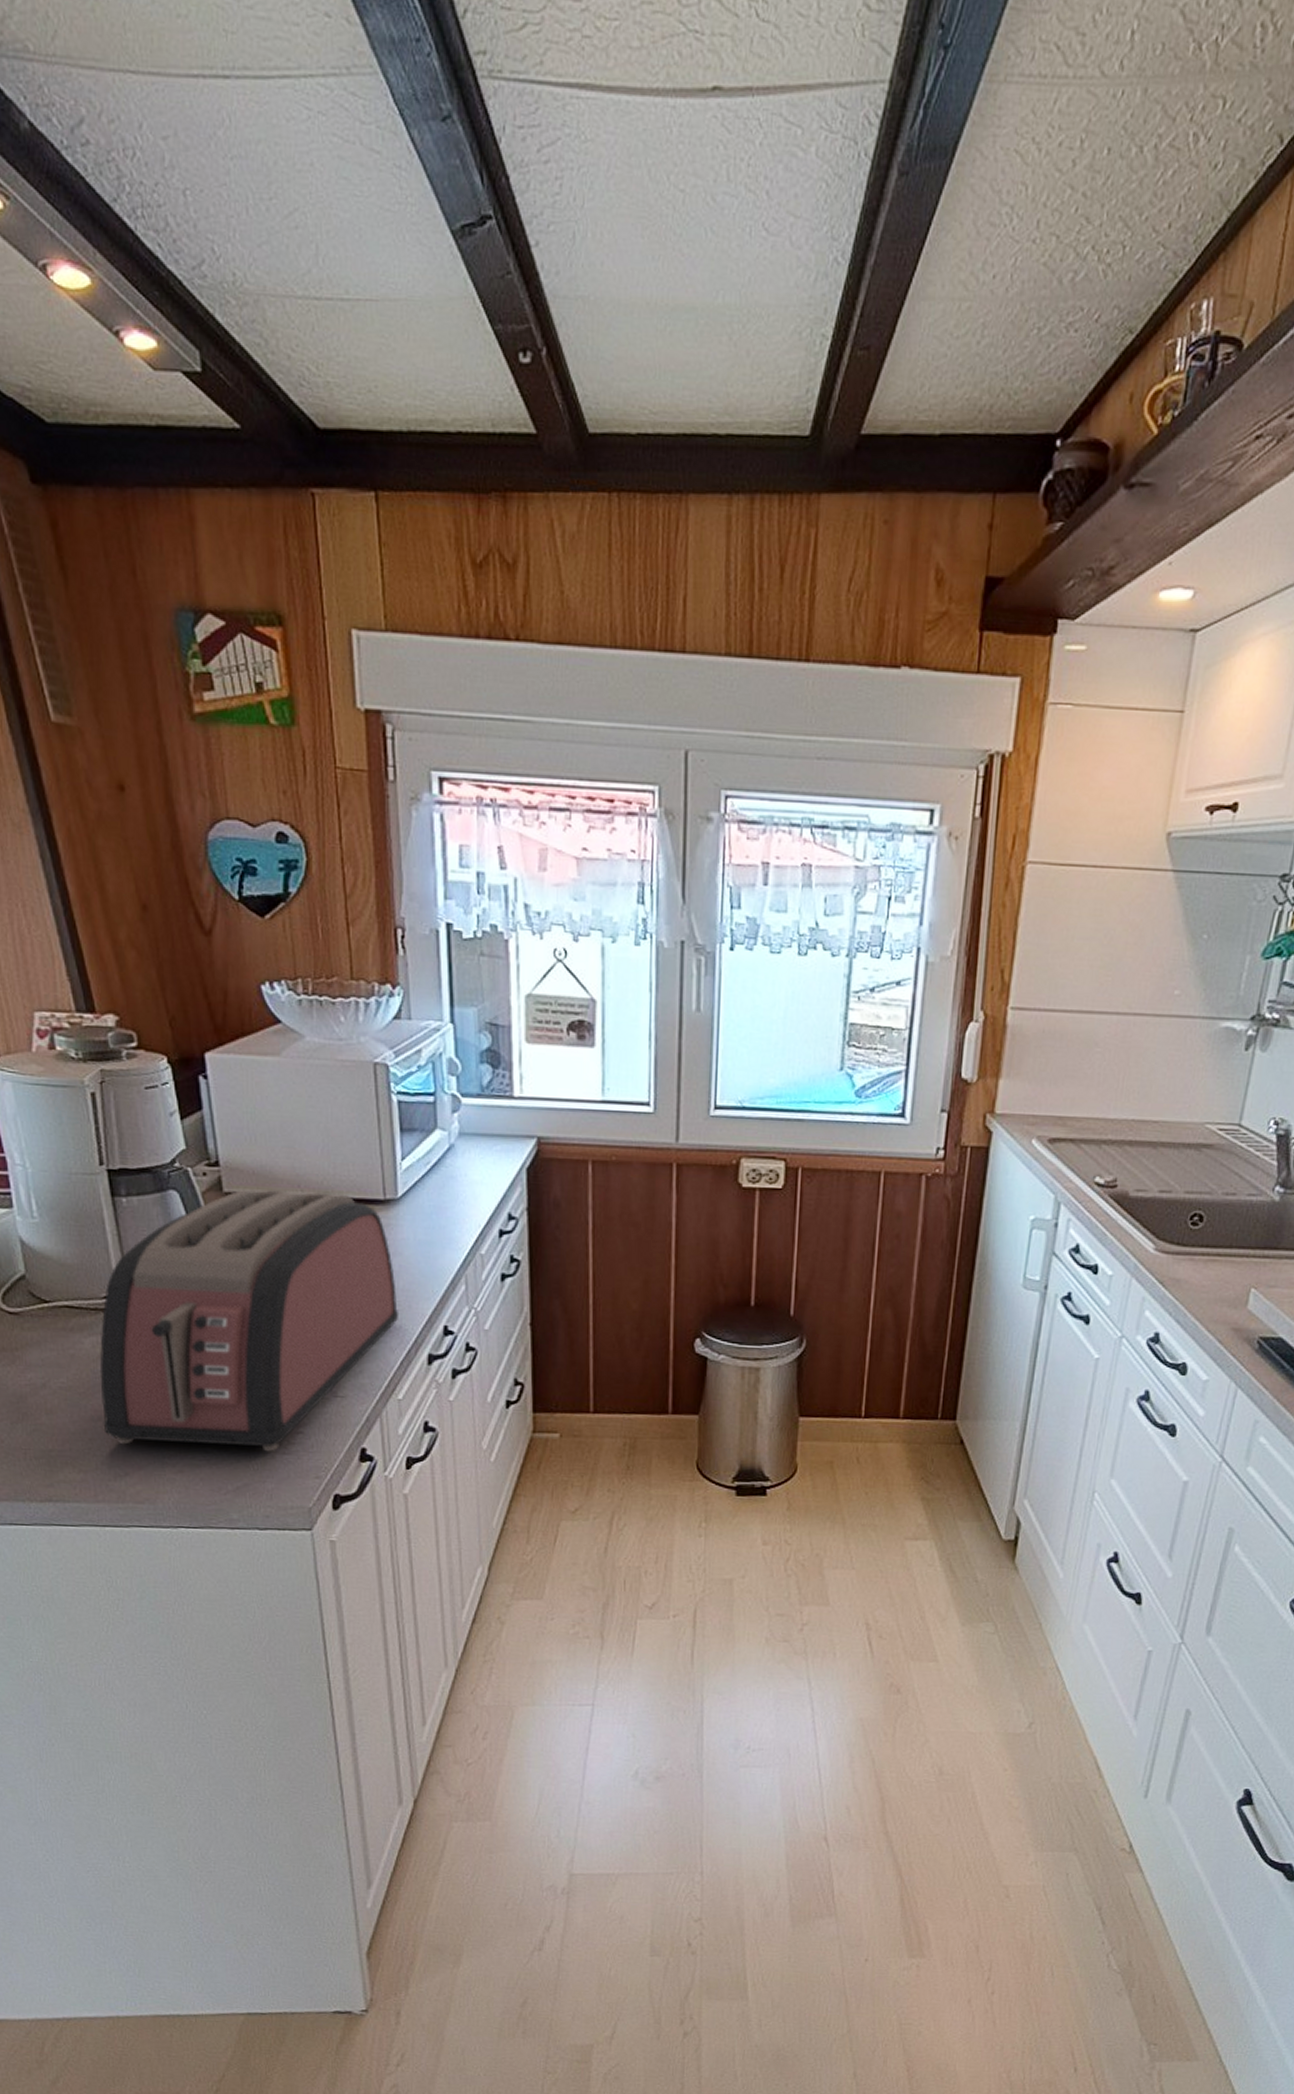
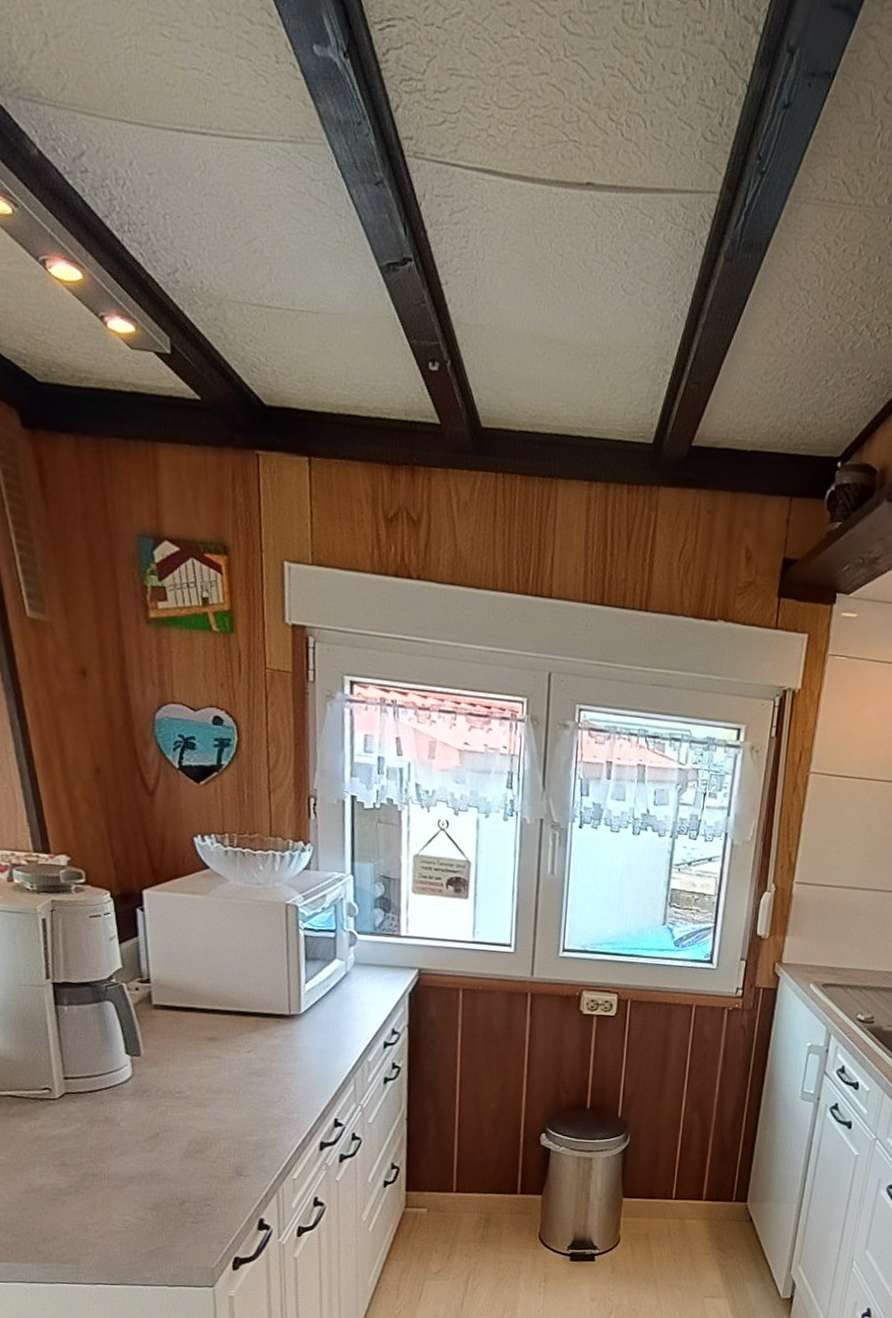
toaster: present [100,1189,400,1452] -> none [36,1002,298,1221]

